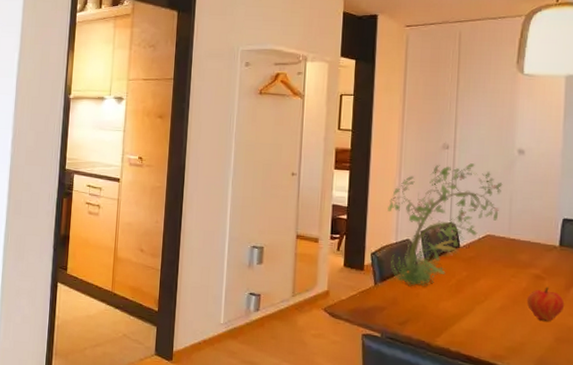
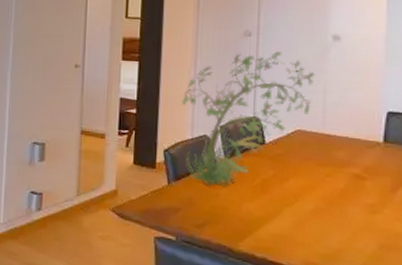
fruit: present [526,287,565,321] -> none [344,188,391,226]

